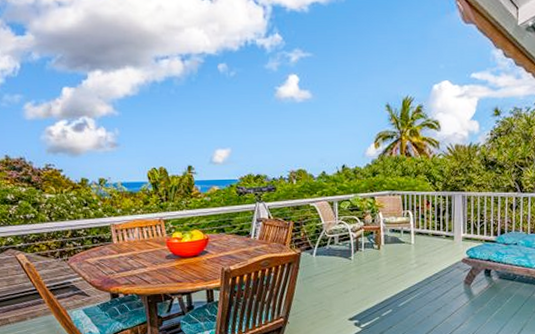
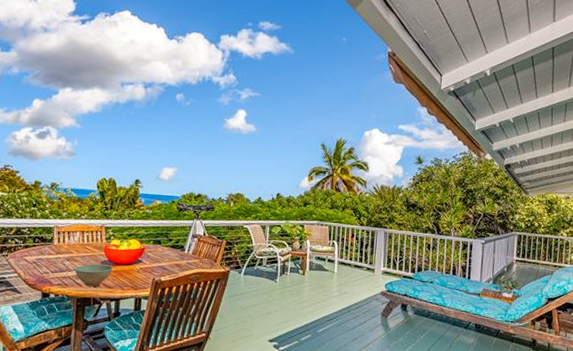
bowl: none [139,259,179,283] -> present [74,264,113,287]

